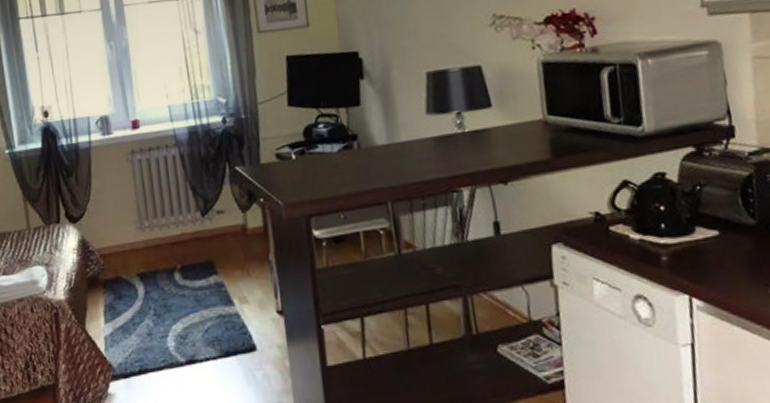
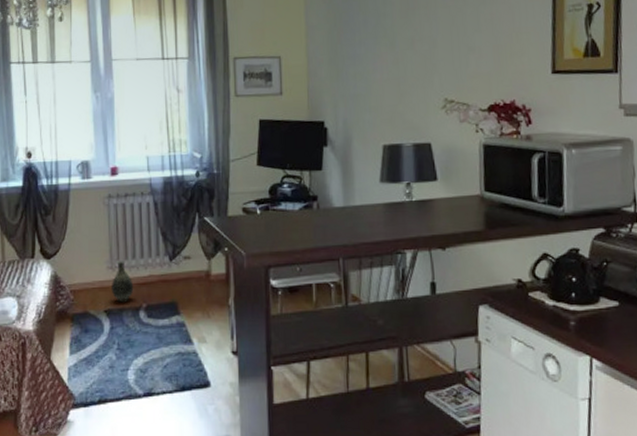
vase: none [142,218,167,265] -> present [111,260,134,303]

